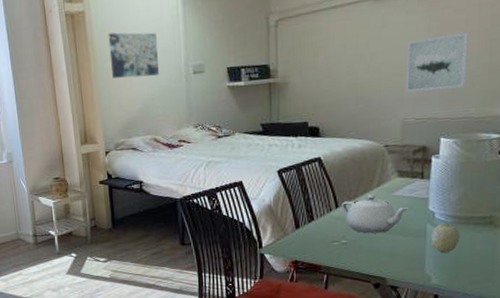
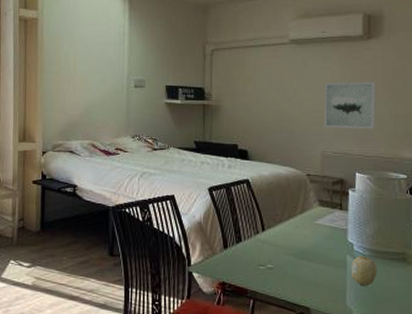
wall art: present [108,32,160,79] -> none [57,41,103,85]
teapot: present [341,194,408,234] -> none [267,220,329,260]

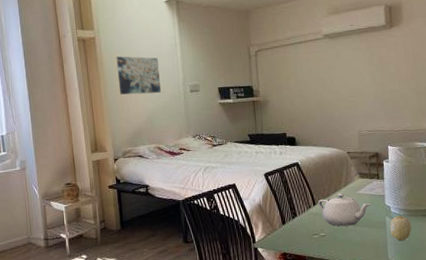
wall art: none [57,41,103,85] -> present [116,56,162,95]
teapot: none [267,220,329,260] -> present [317,193,370,227]
wall art: present [324,82,377,129] -> none [356,65,402,110]

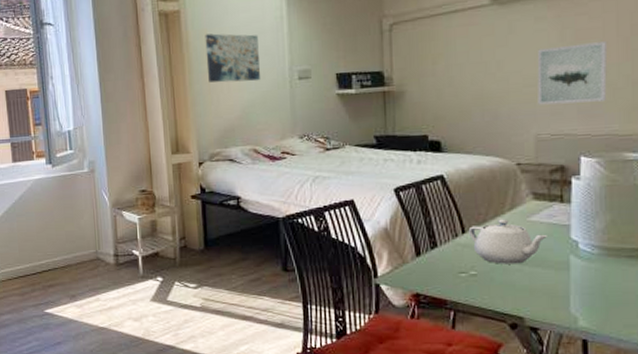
wall art: none [356,65,402,110] -> present [537,41,608,105]
fruit: present [390,216,412,241] -> none [576,255,610,289]

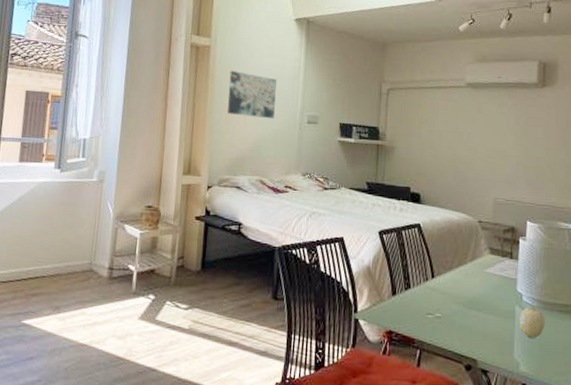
teapot: present [468,219,547,264] -> none [436,268,499,310]
wall art: present [537,41,608,105] -> none [497,128,550,177]
fruit: none [576,255,610,289] -> present [520,307,545,338]

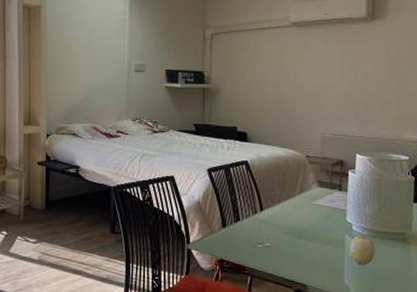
wall art: present [227,71,277,119] -> none [59,27,104,70]

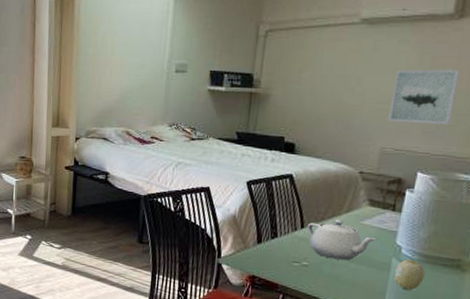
teapot: none [265,201,328,240] -> present [306,219,375,261]
wall art: none [325,64,380,111] -> present [388,69,461,124]

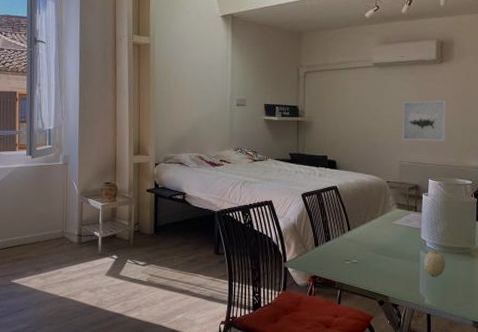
teapot: present [306,219,375,261] -> none [352,221,405,256]

